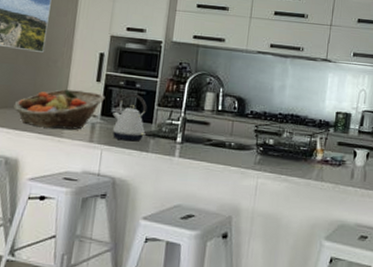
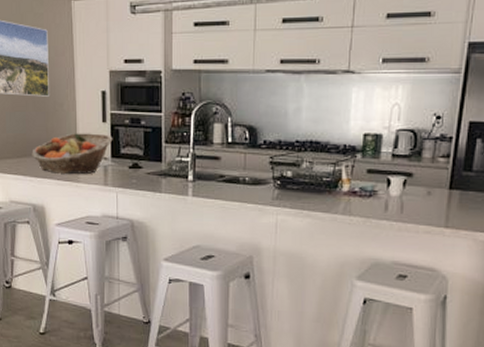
kettle: present [112,93,148,142] -> none [122,132,157,182]

